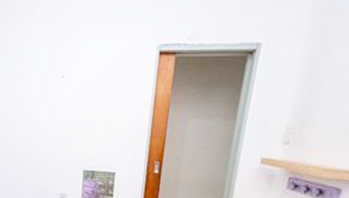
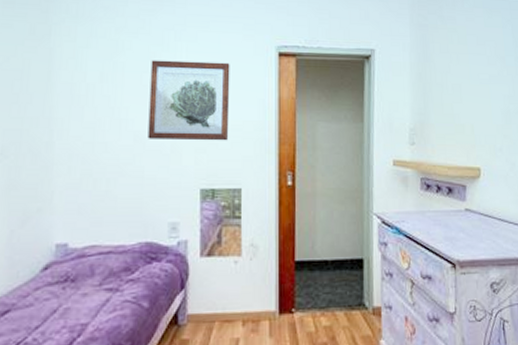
wall art: none [47,62,115,132] -> present [148,60,230,141]

